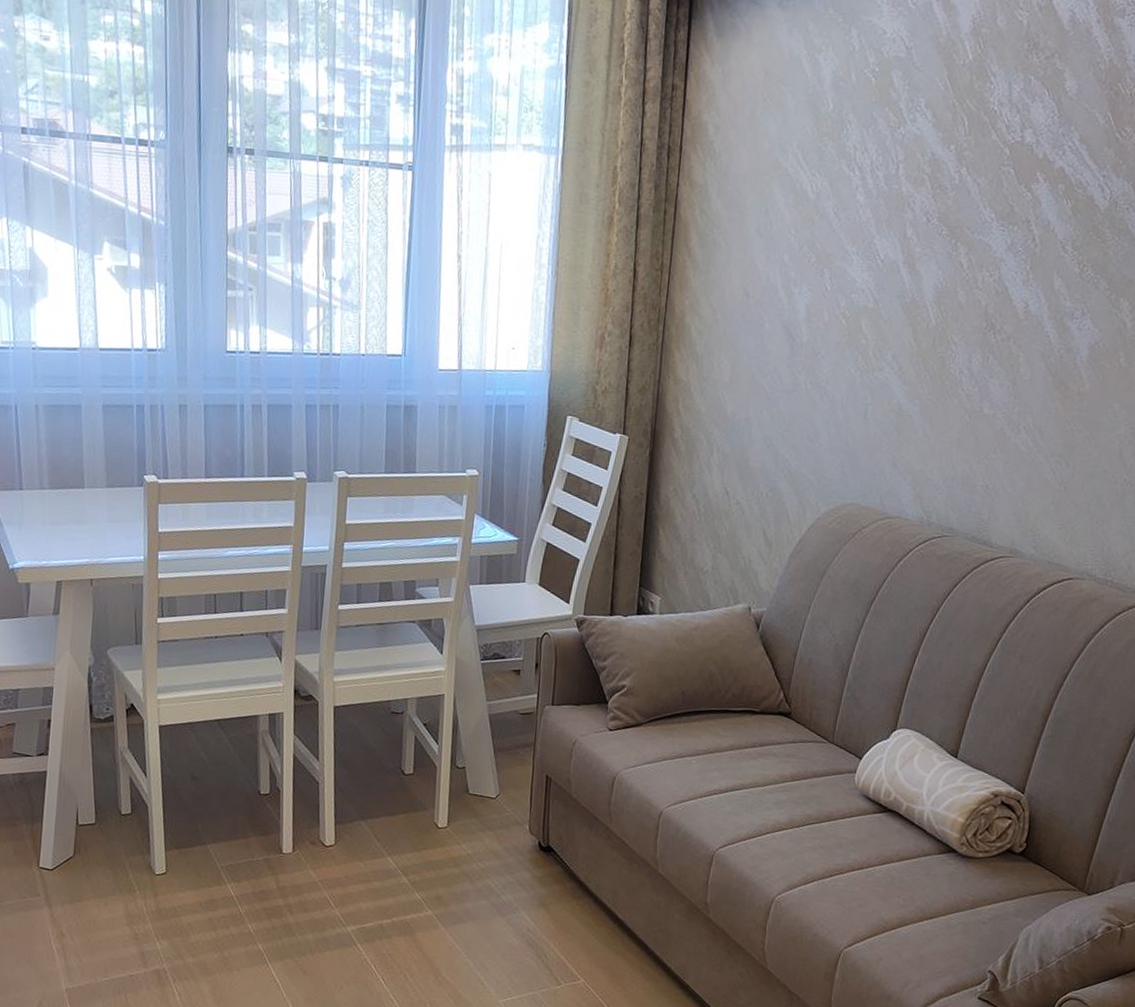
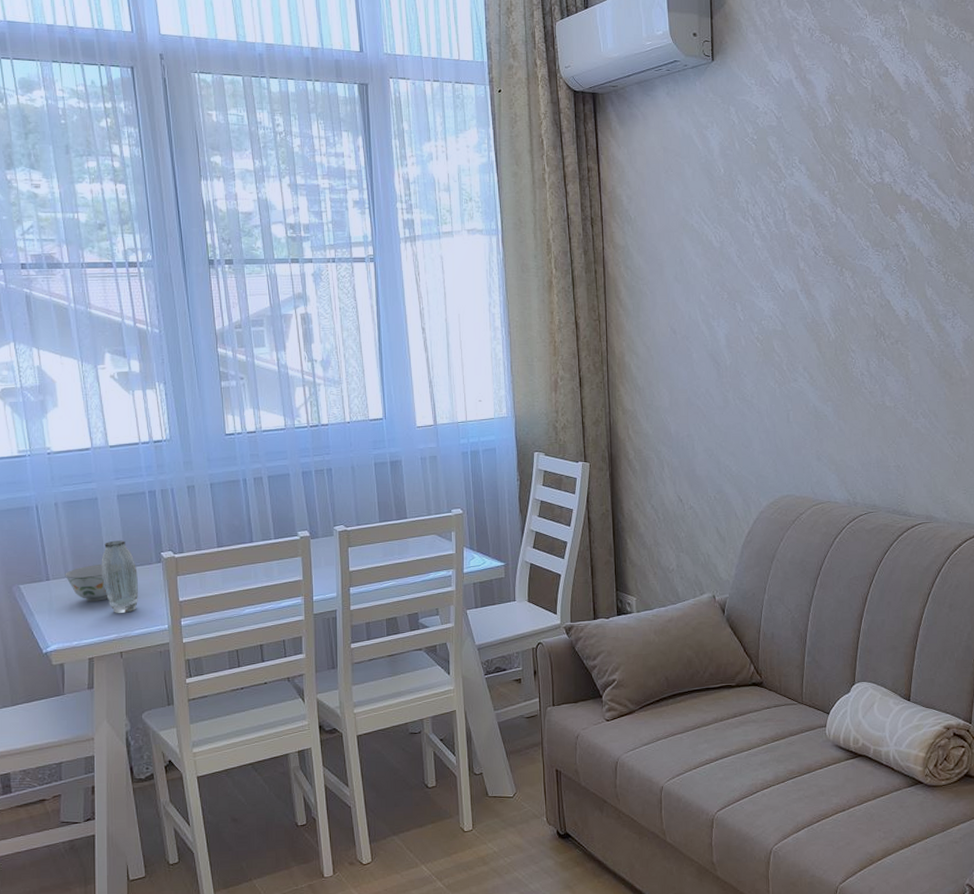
soup bowl: none [39,479,84,521] -> present [65,565,109,603]
vase: none [78,455,117,537] -> present [101,540,138,613]

